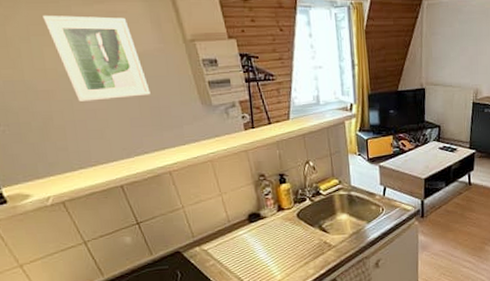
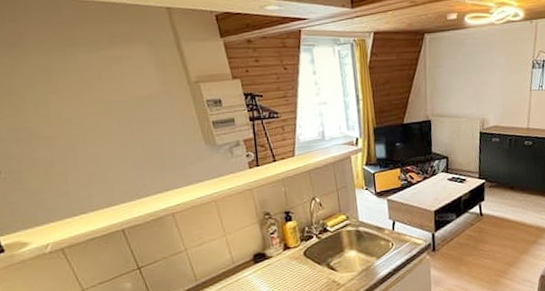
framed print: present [41,15,151,102] -> none [47,62,154,146]

